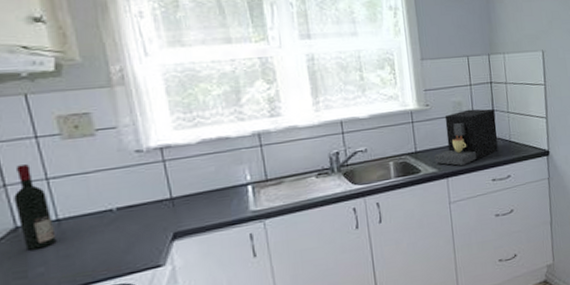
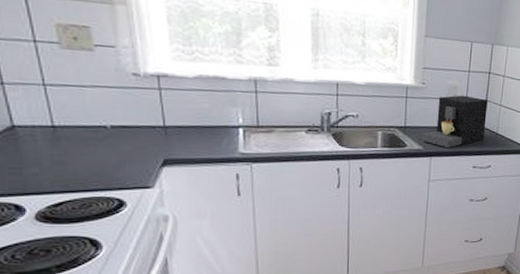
wine bottle: present [14,164,57,250] -> none [11,66,51,150]

